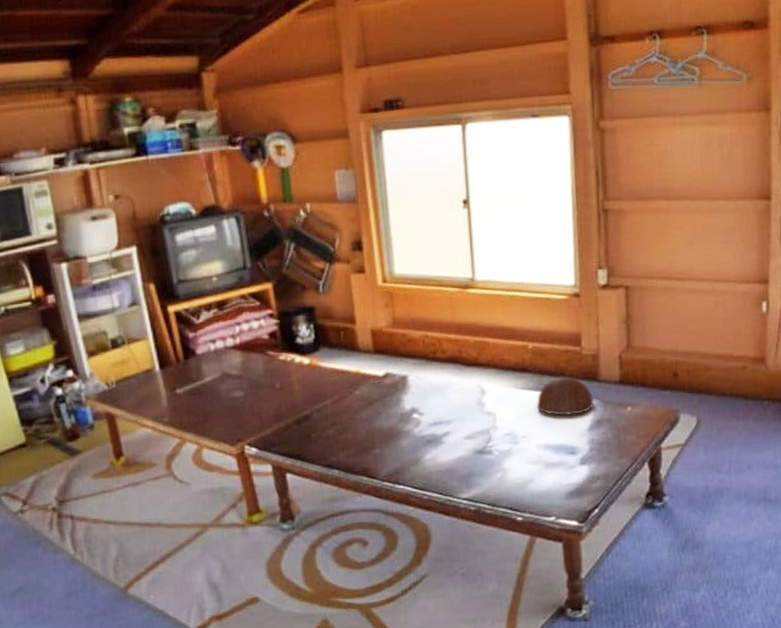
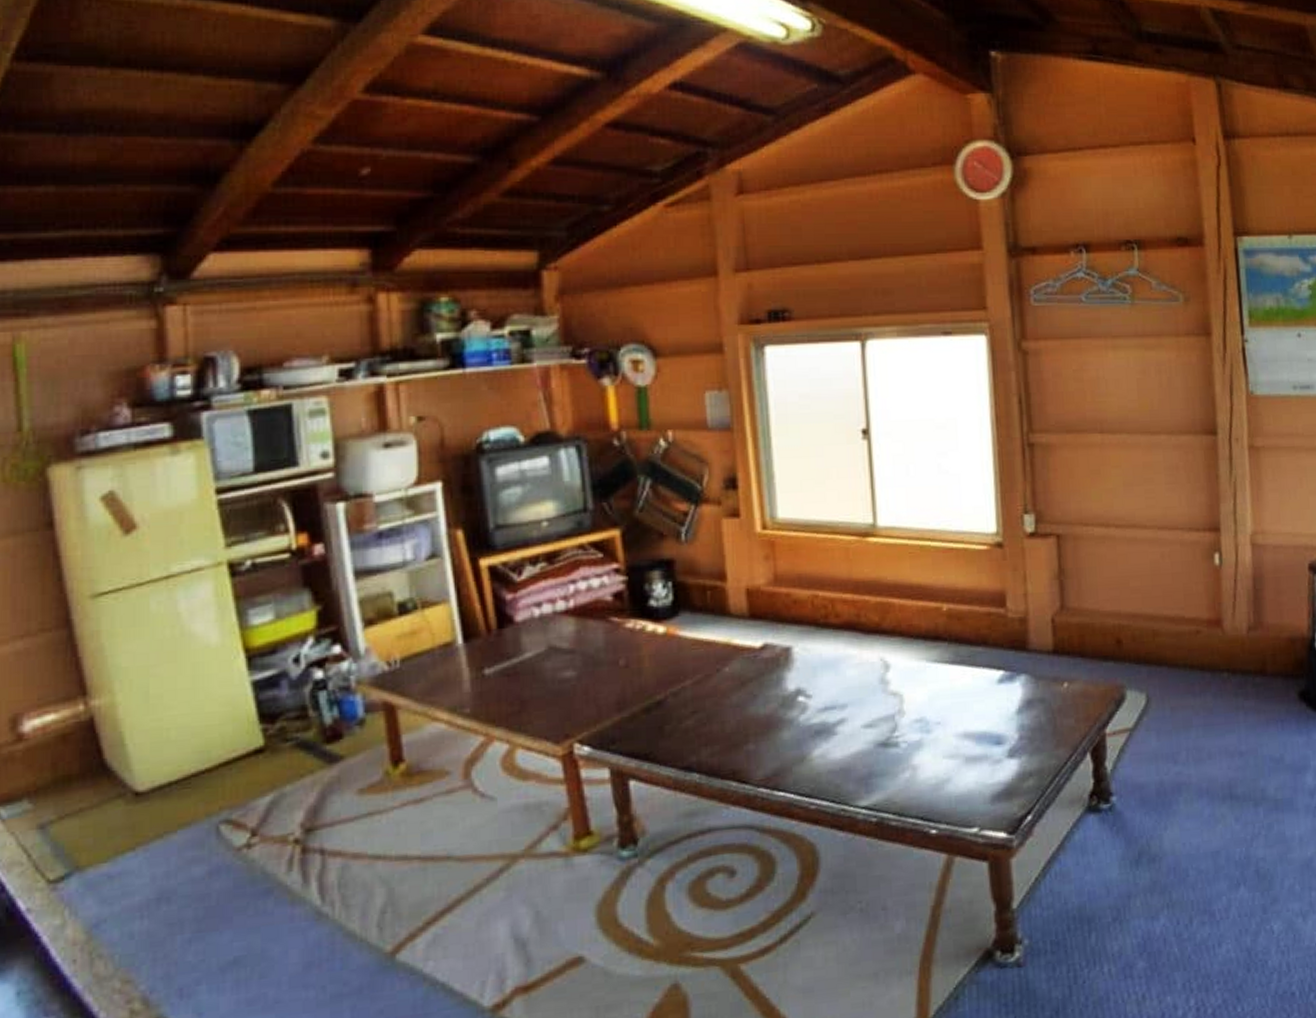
bowl: present [536,376,594,416] -> none [953,645,1024,696]

